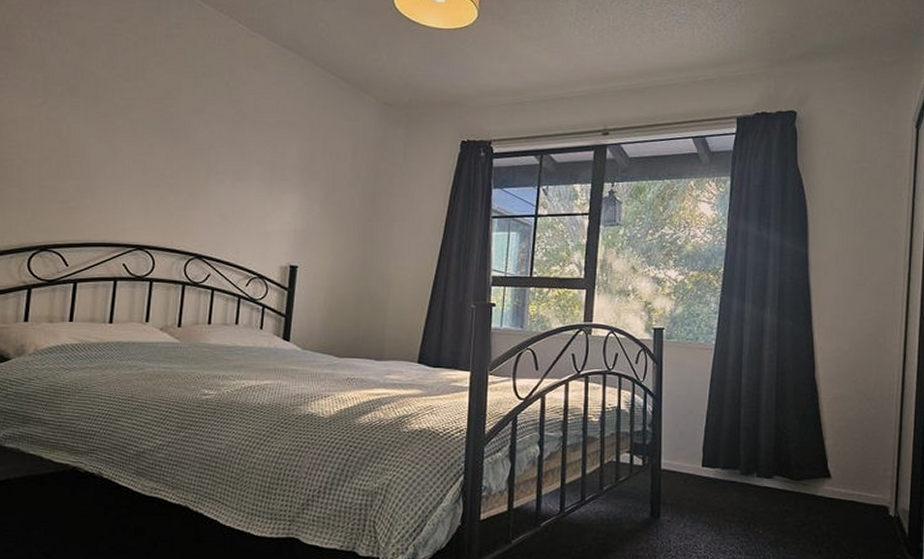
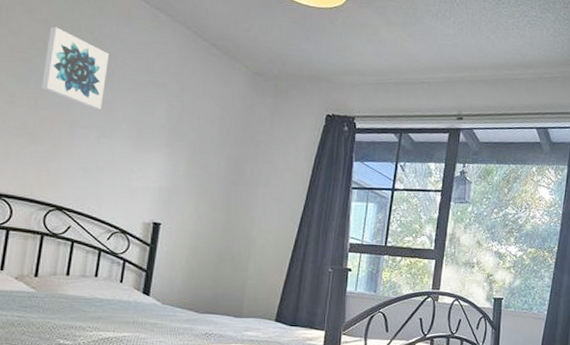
wall art: none [178,74,241,155] -> present [42,26,110,110]

